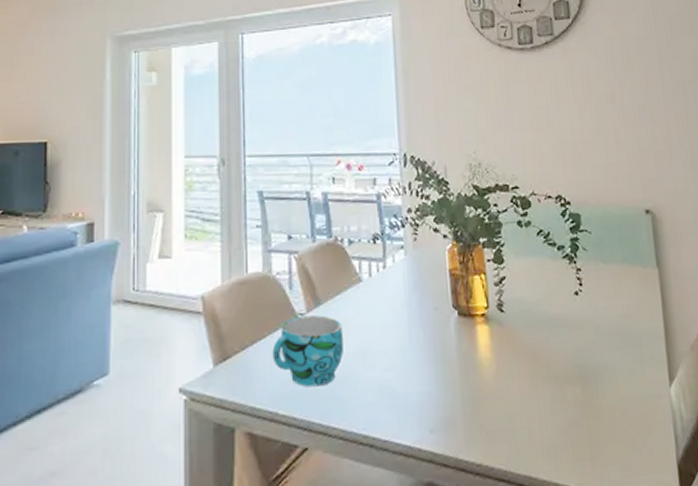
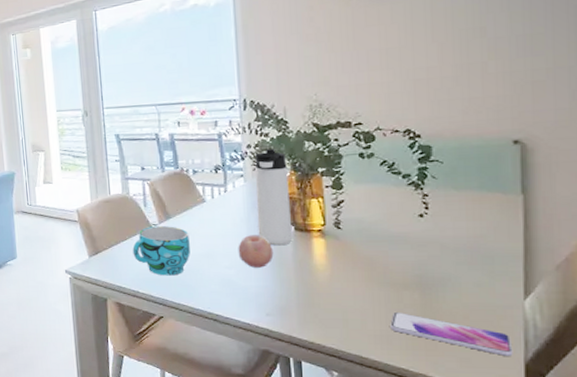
fruit: none [398,323,437,368] -> present [238,235,274,268]
thermos bottle: none [415,213,456,337] -> present [255,148,293,246]
smartphone: none [556,413,667,458] -> present [390,313,513,357]

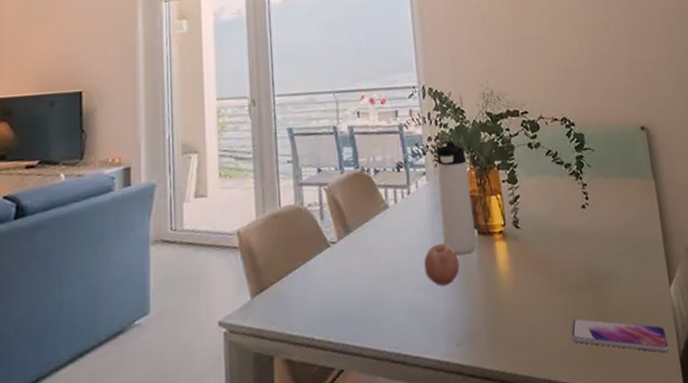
cup: present [132,226,191,276] -> none [306,242,374,311]

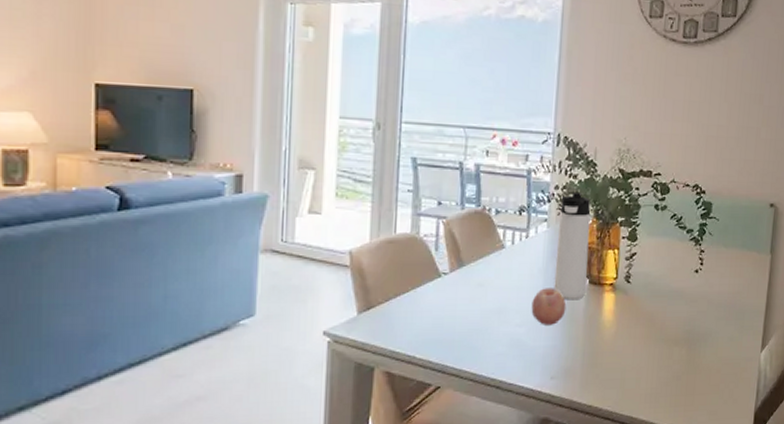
smartphone: present [571,318,670,353] -> none [659,369,748,407]

